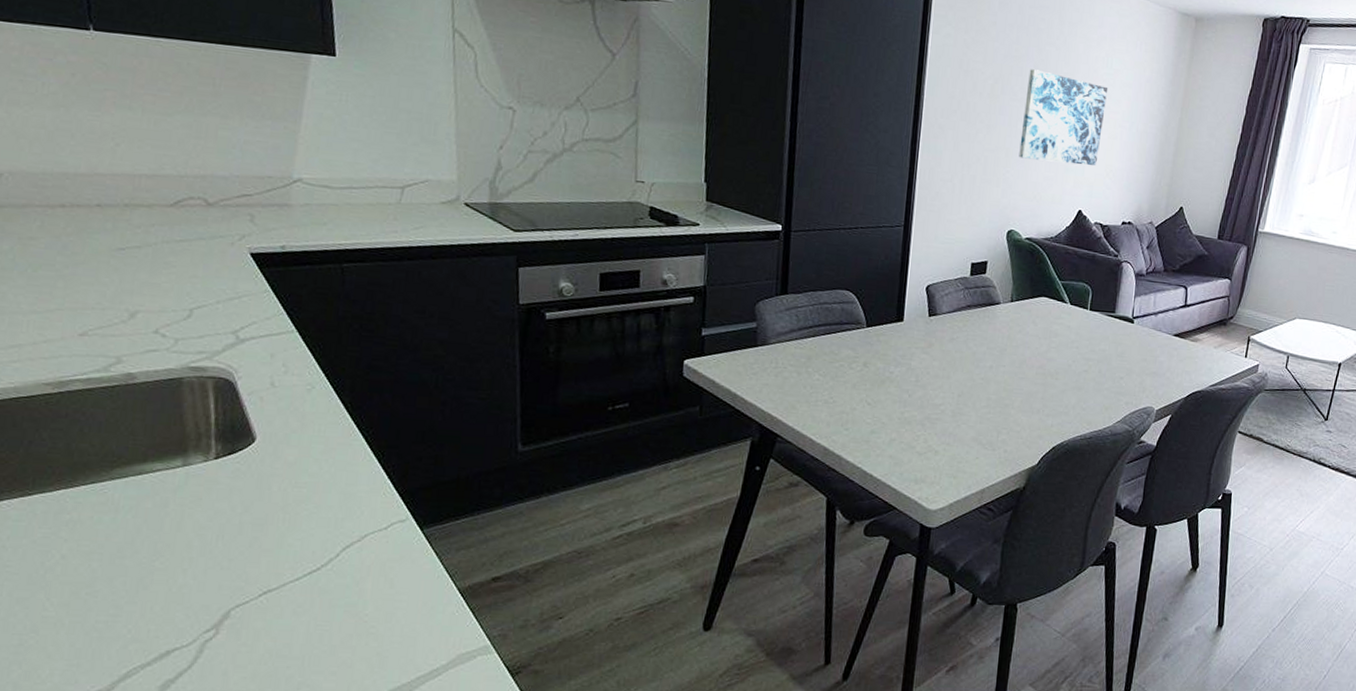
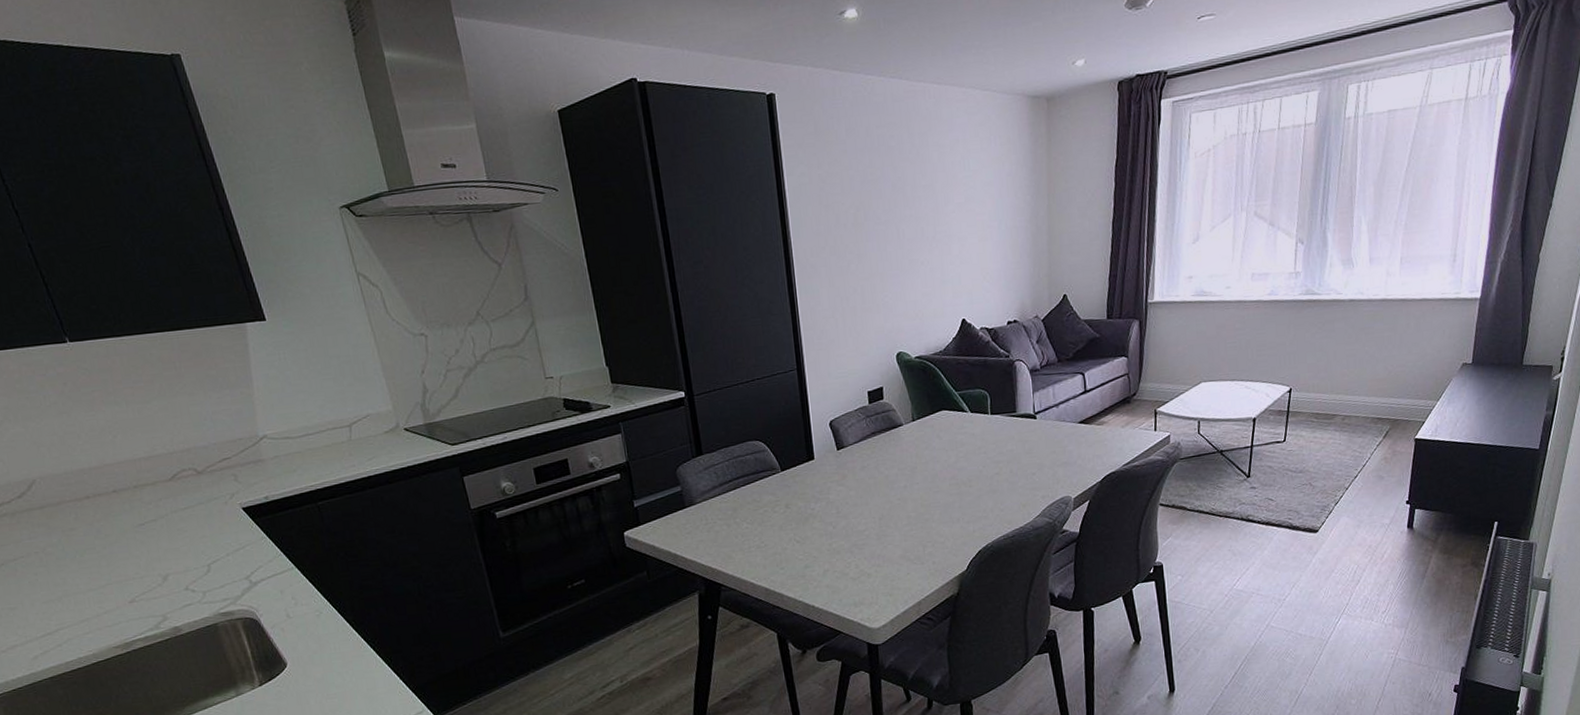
wall art: present [1019,69,1109,166] -> none [888,188,972,280]

